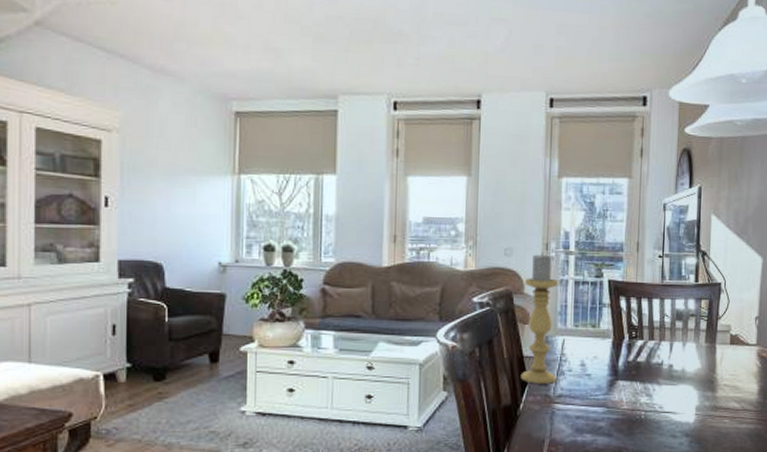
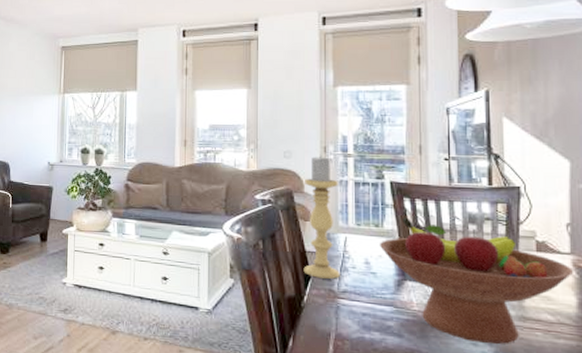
fruit bowl: none [594,316,758,435] -> present [379,217,574,345]

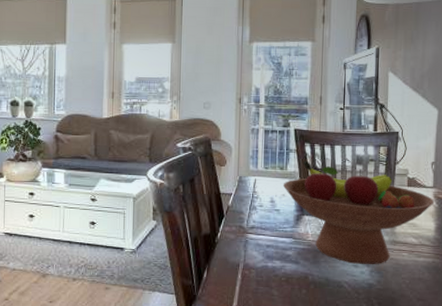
candle holder: present [303,154,340,279] -> none [218,105,251,217]

